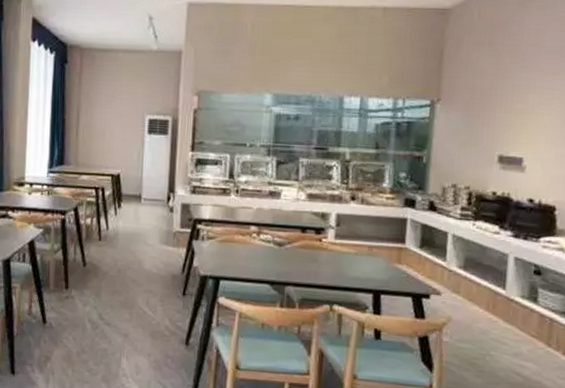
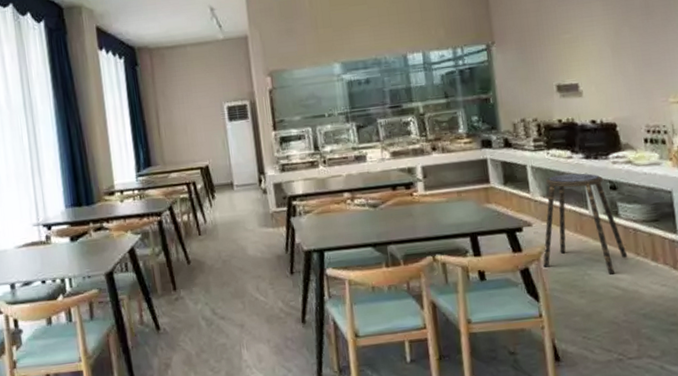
stool: none [445,248,538,359] -> present [543,173,628,274]

